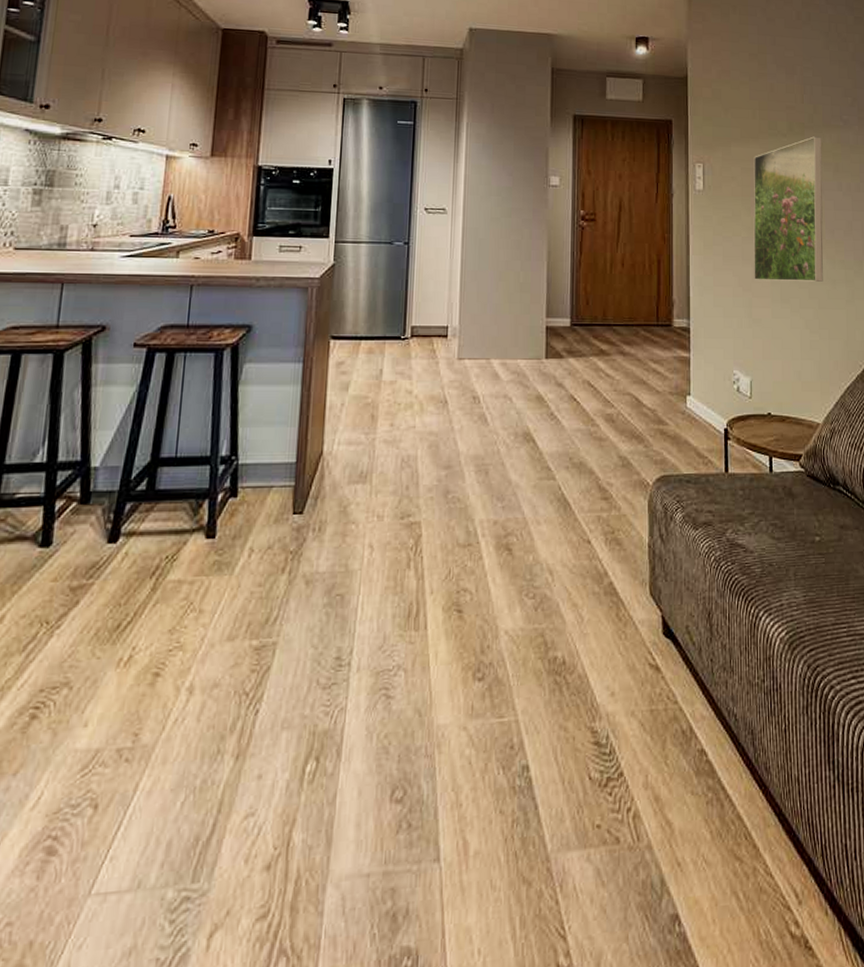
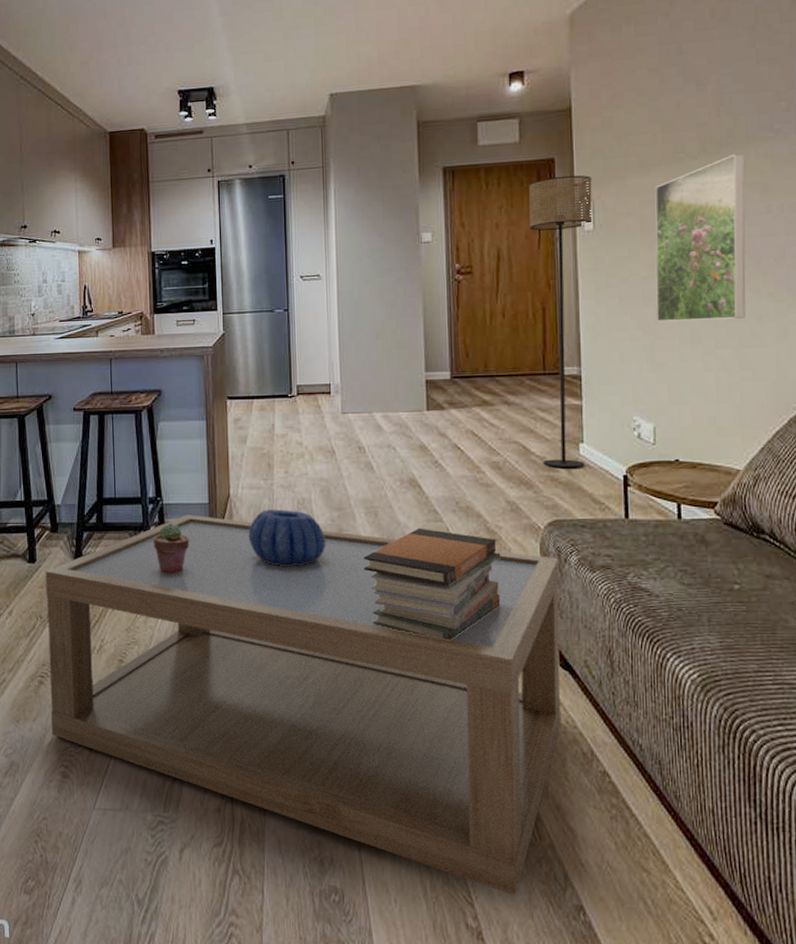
coffee table: none [39,477,665,917] -> present [45,515,562,897]
potted succulent: none [219,488,268,554] -> present [153,523,190,574]
decorative bowl: none [340,469,430,537] -> present [248,510,325,566]
book stack: none [469,487,611,614] -> present [363,528,501,640]
floor lamp: none [648,137,703,420] -> present [529,175,593,467]

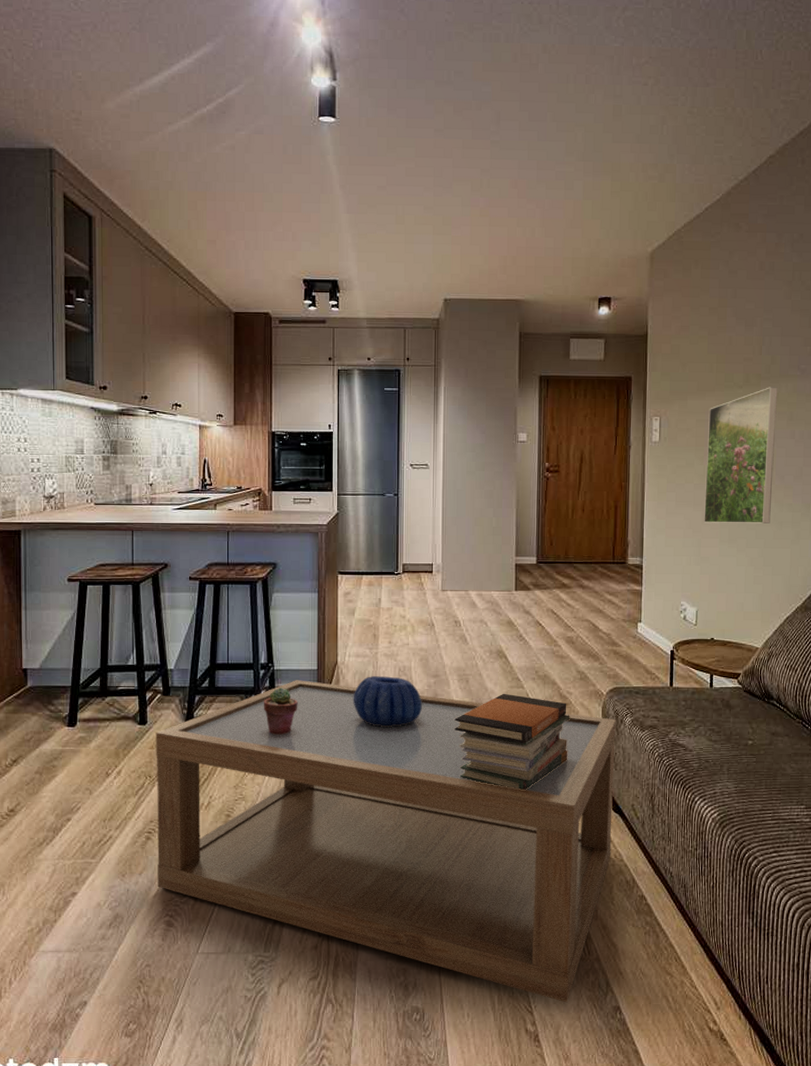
floor lamp: present [529,175,593,467] -> none [608,392,660,643]

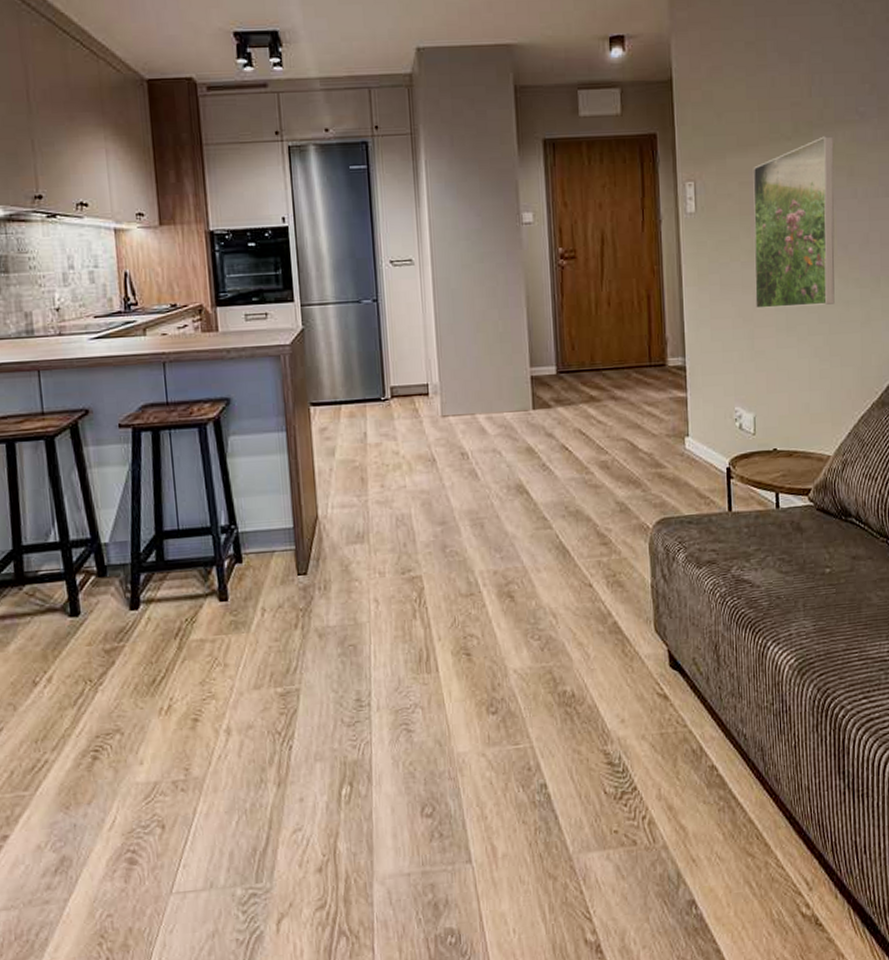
coffee table: present [156,680,616,1003] -> none [93,542,672,903]
potted succulent: present [263,688,298,735] -> none [228,554,273,614]
decorative bowl: present [353,676,422,727] -> none [341,528,429,592]
book stack: present [454,693,570,790] -> none [470,537,612,653]

